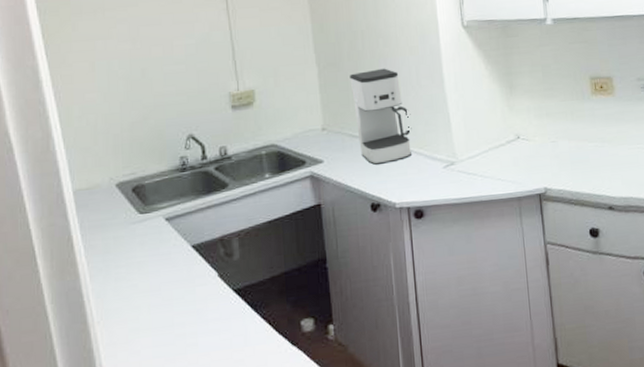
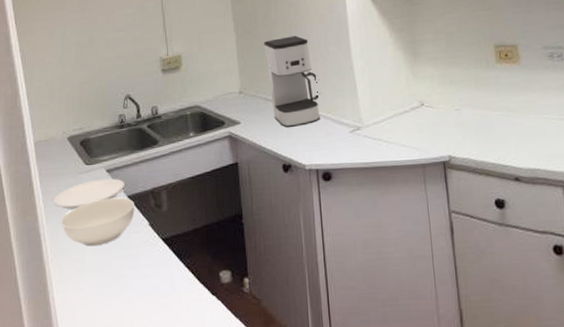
plate: none [99,227,188,264] -> present [53,178,124,209]
bowl: none [109,247,200,304] -> present [61,197,134,247]

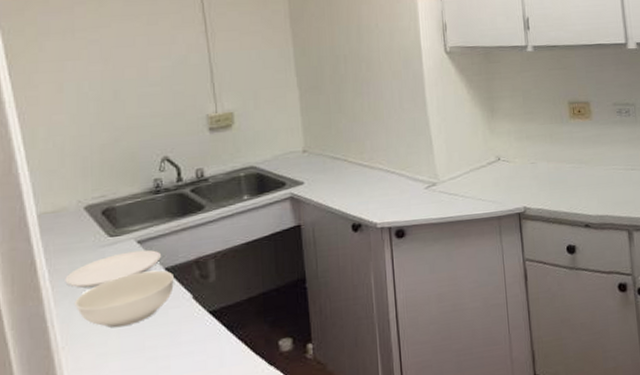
coffee maker: present [264,35,321,127] -> none [331,92,394,186]

